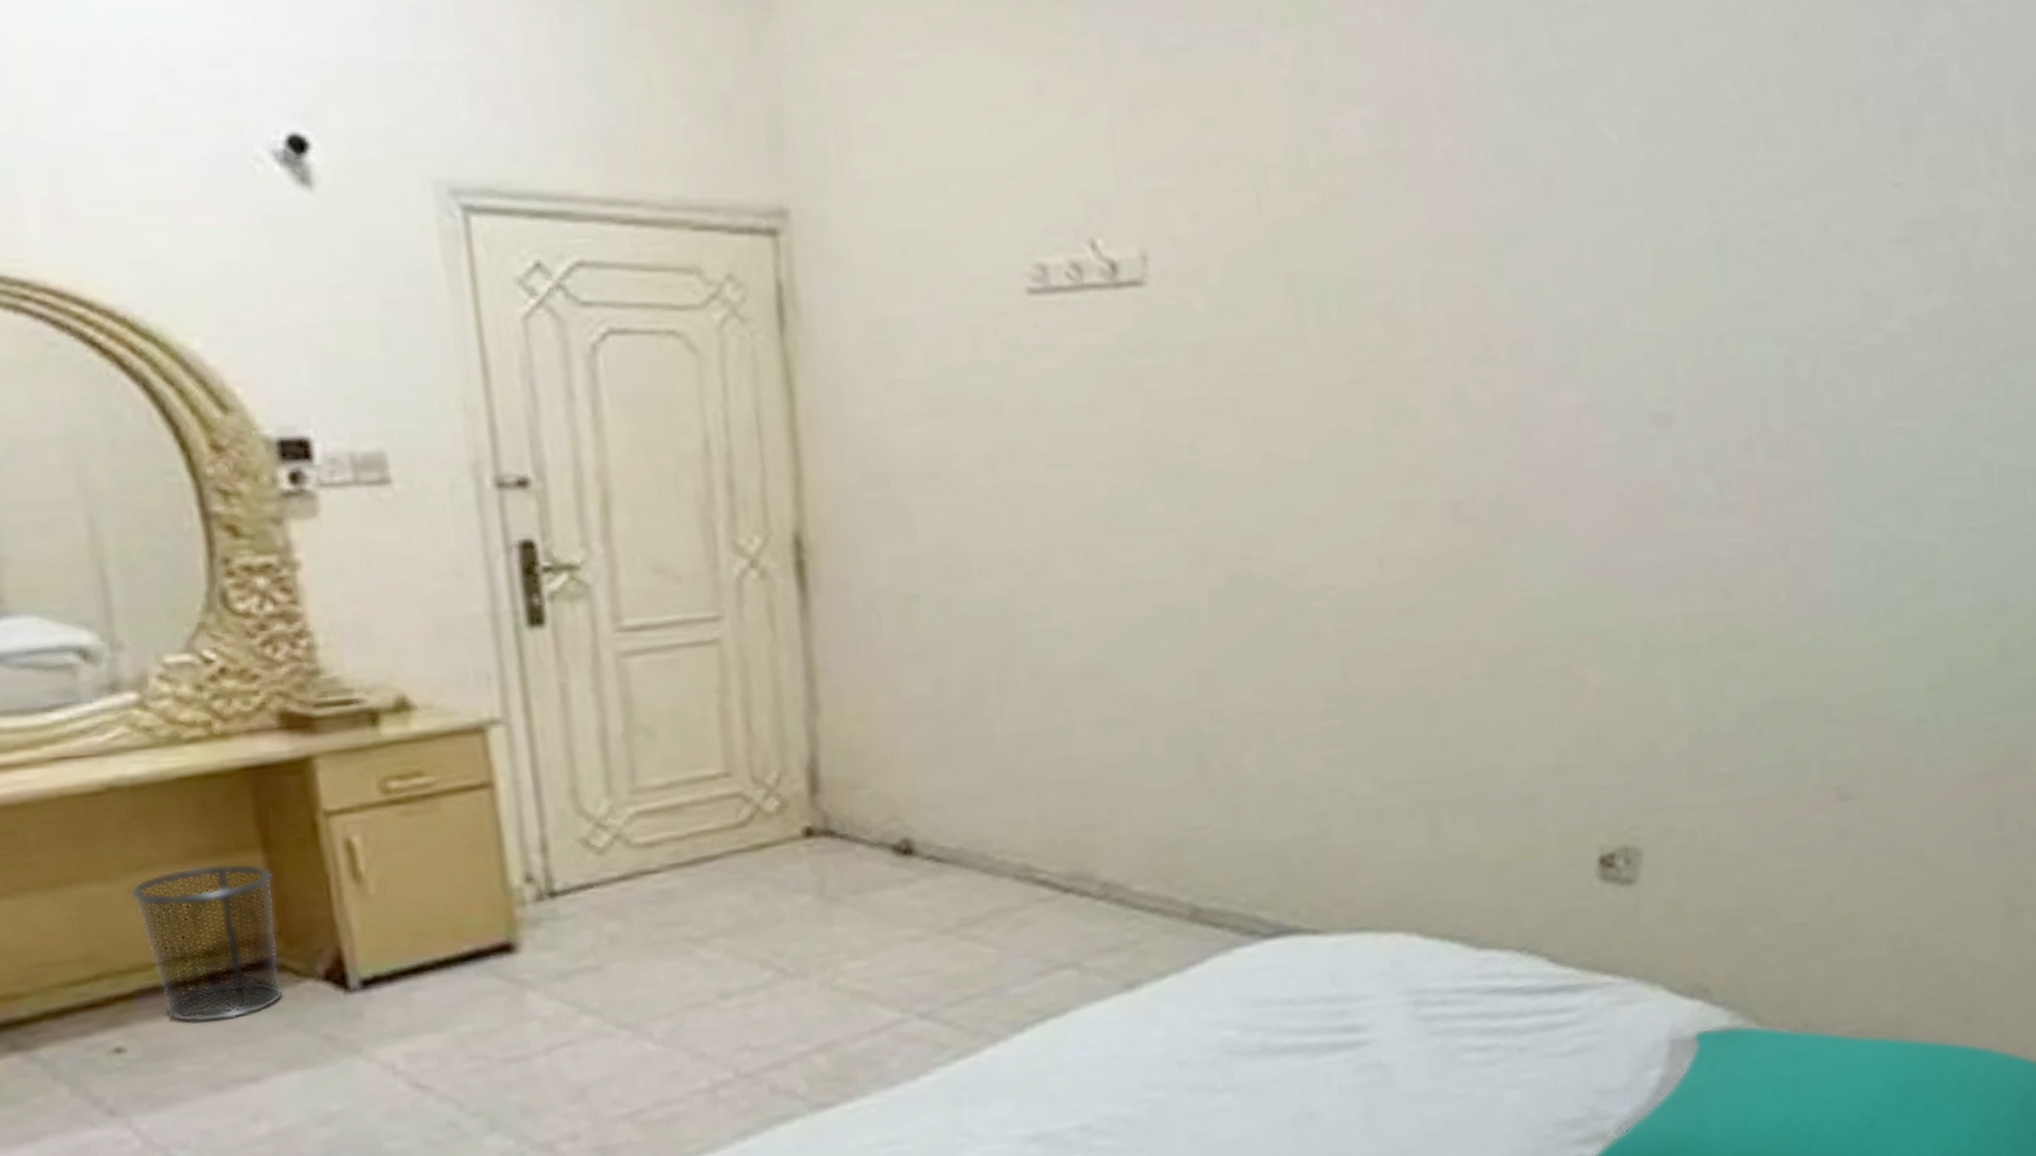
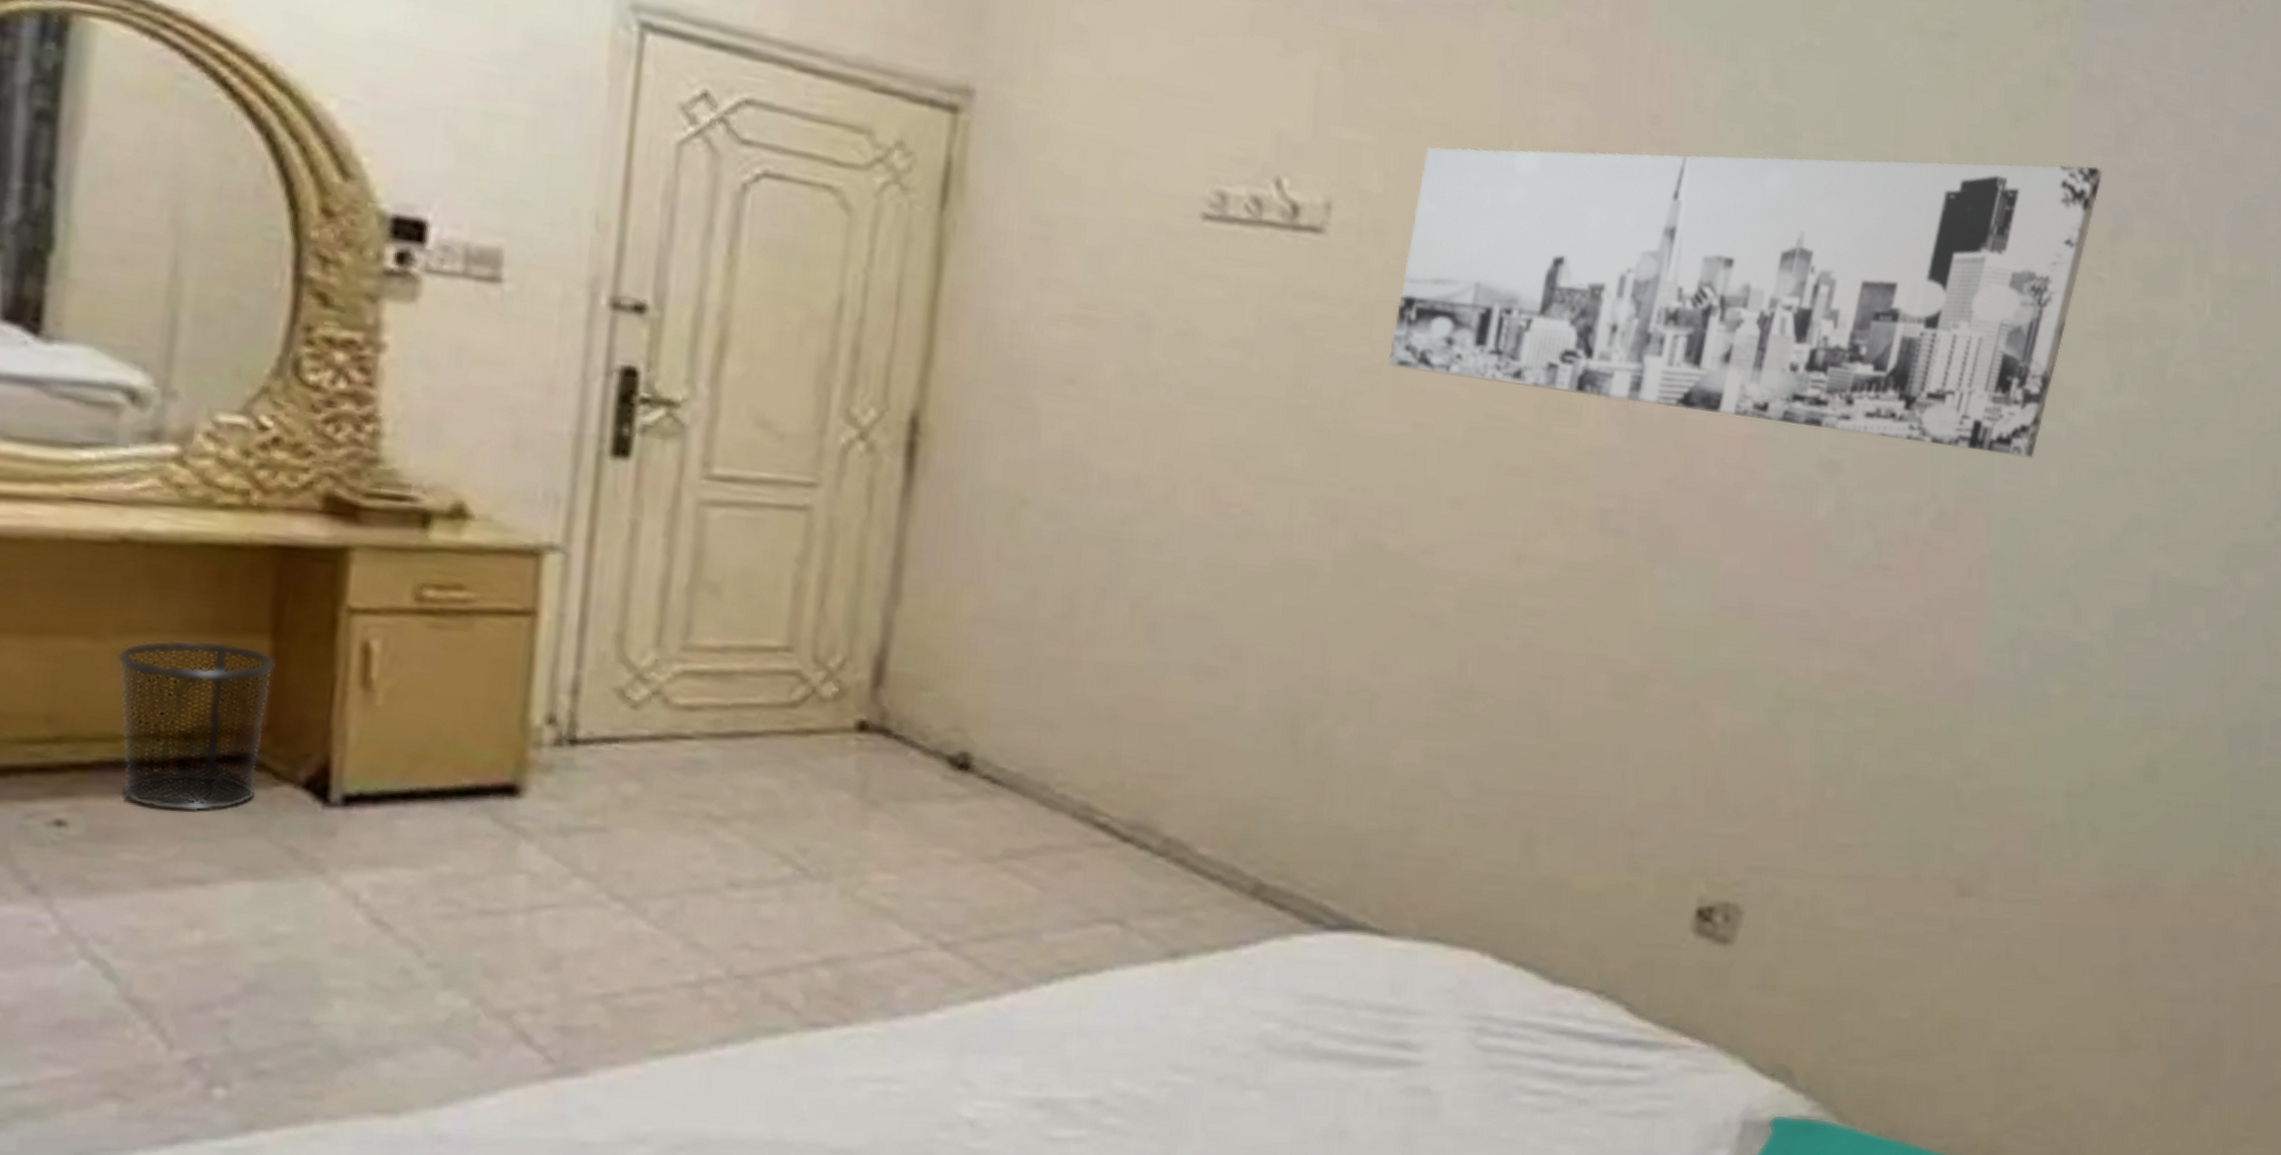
wall art: none [1226,72,1886,403] -> present [1389,146,2103,458]

